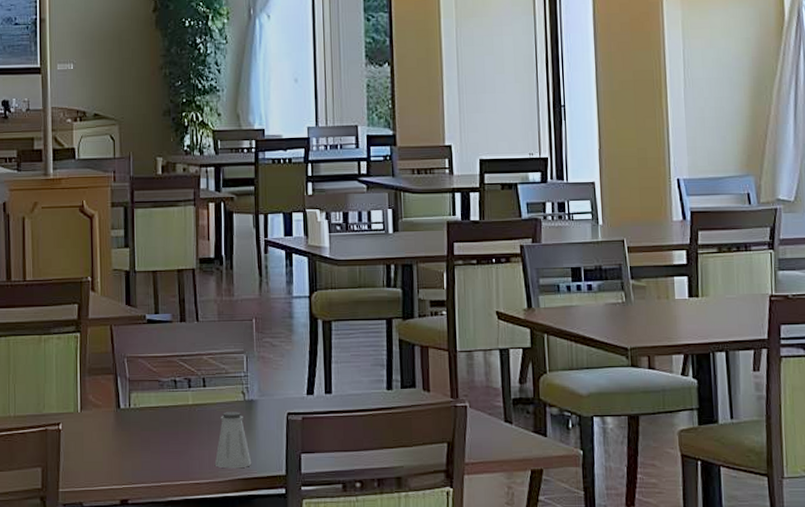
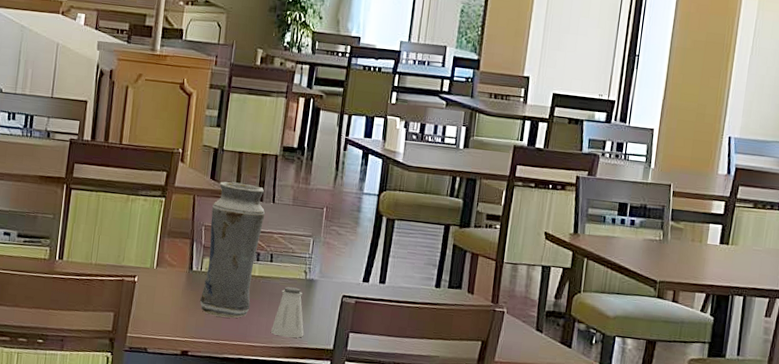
vase: none [132,304,191,456] -> present [199,181,265,318]

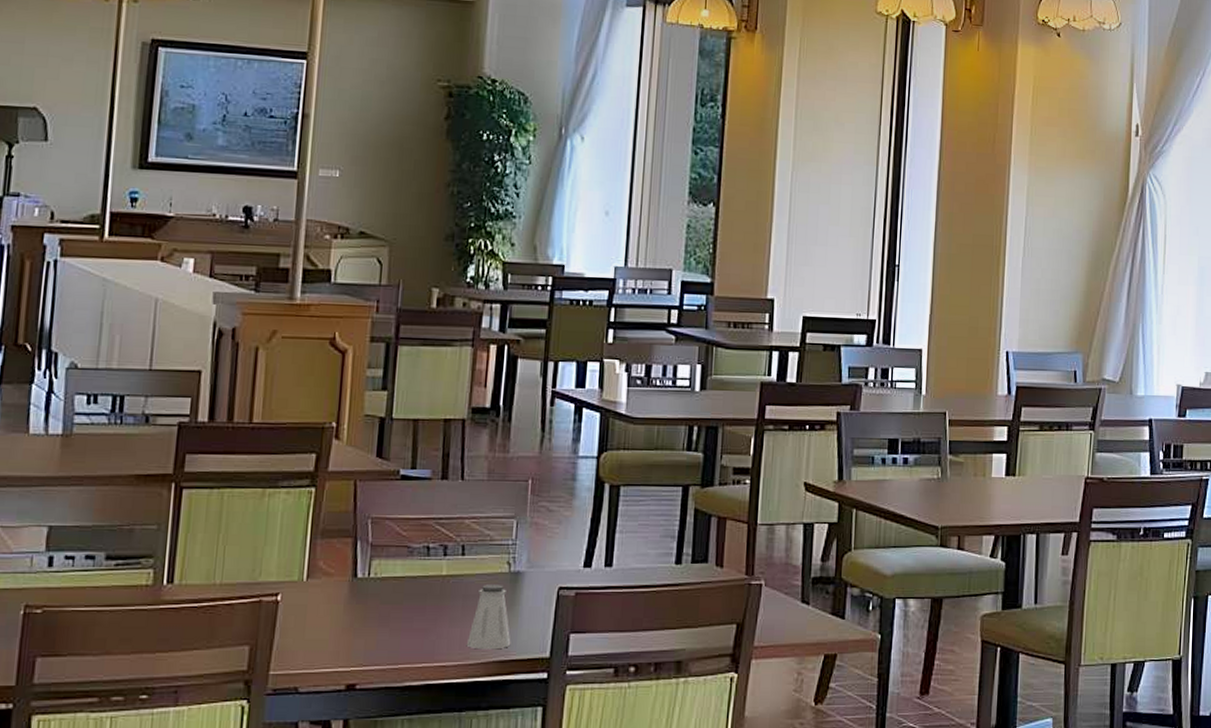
vase: present [199,181,265,318] -> none [368,458,452,634]

